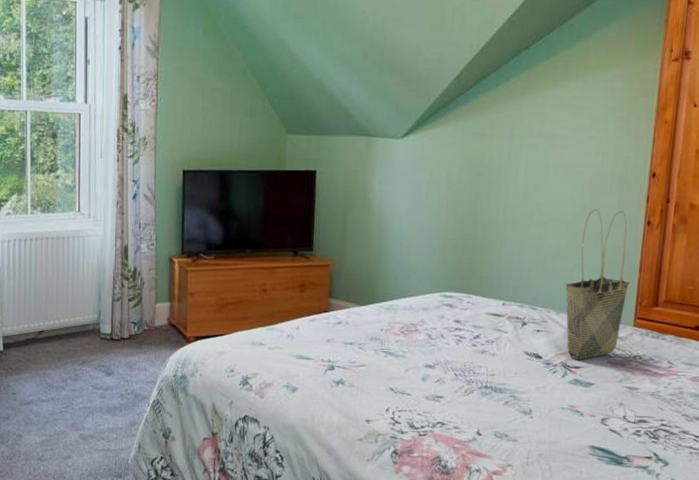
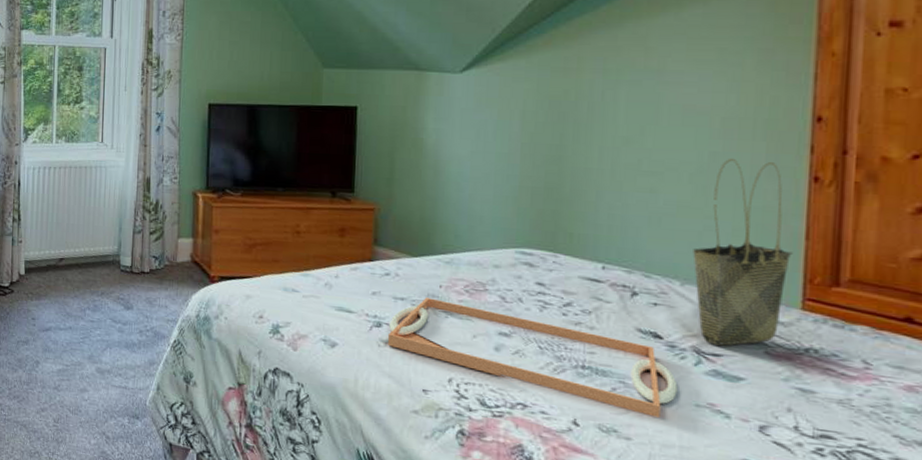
serving tray: none [338,341,550,421] -> present [387,298,678,418]

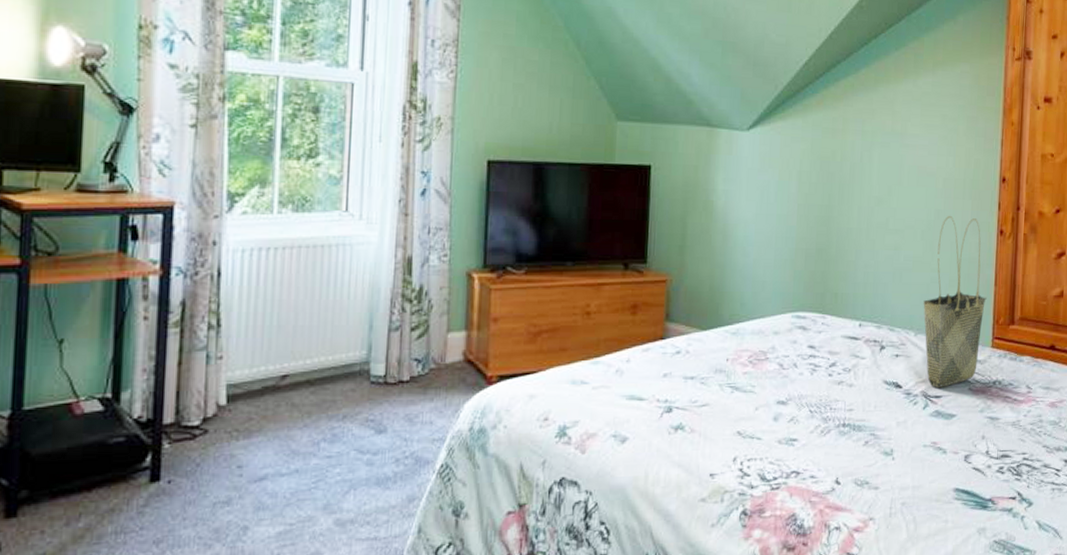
serving tray: present [387,298,678,418] -> none [677,373,912,463]

